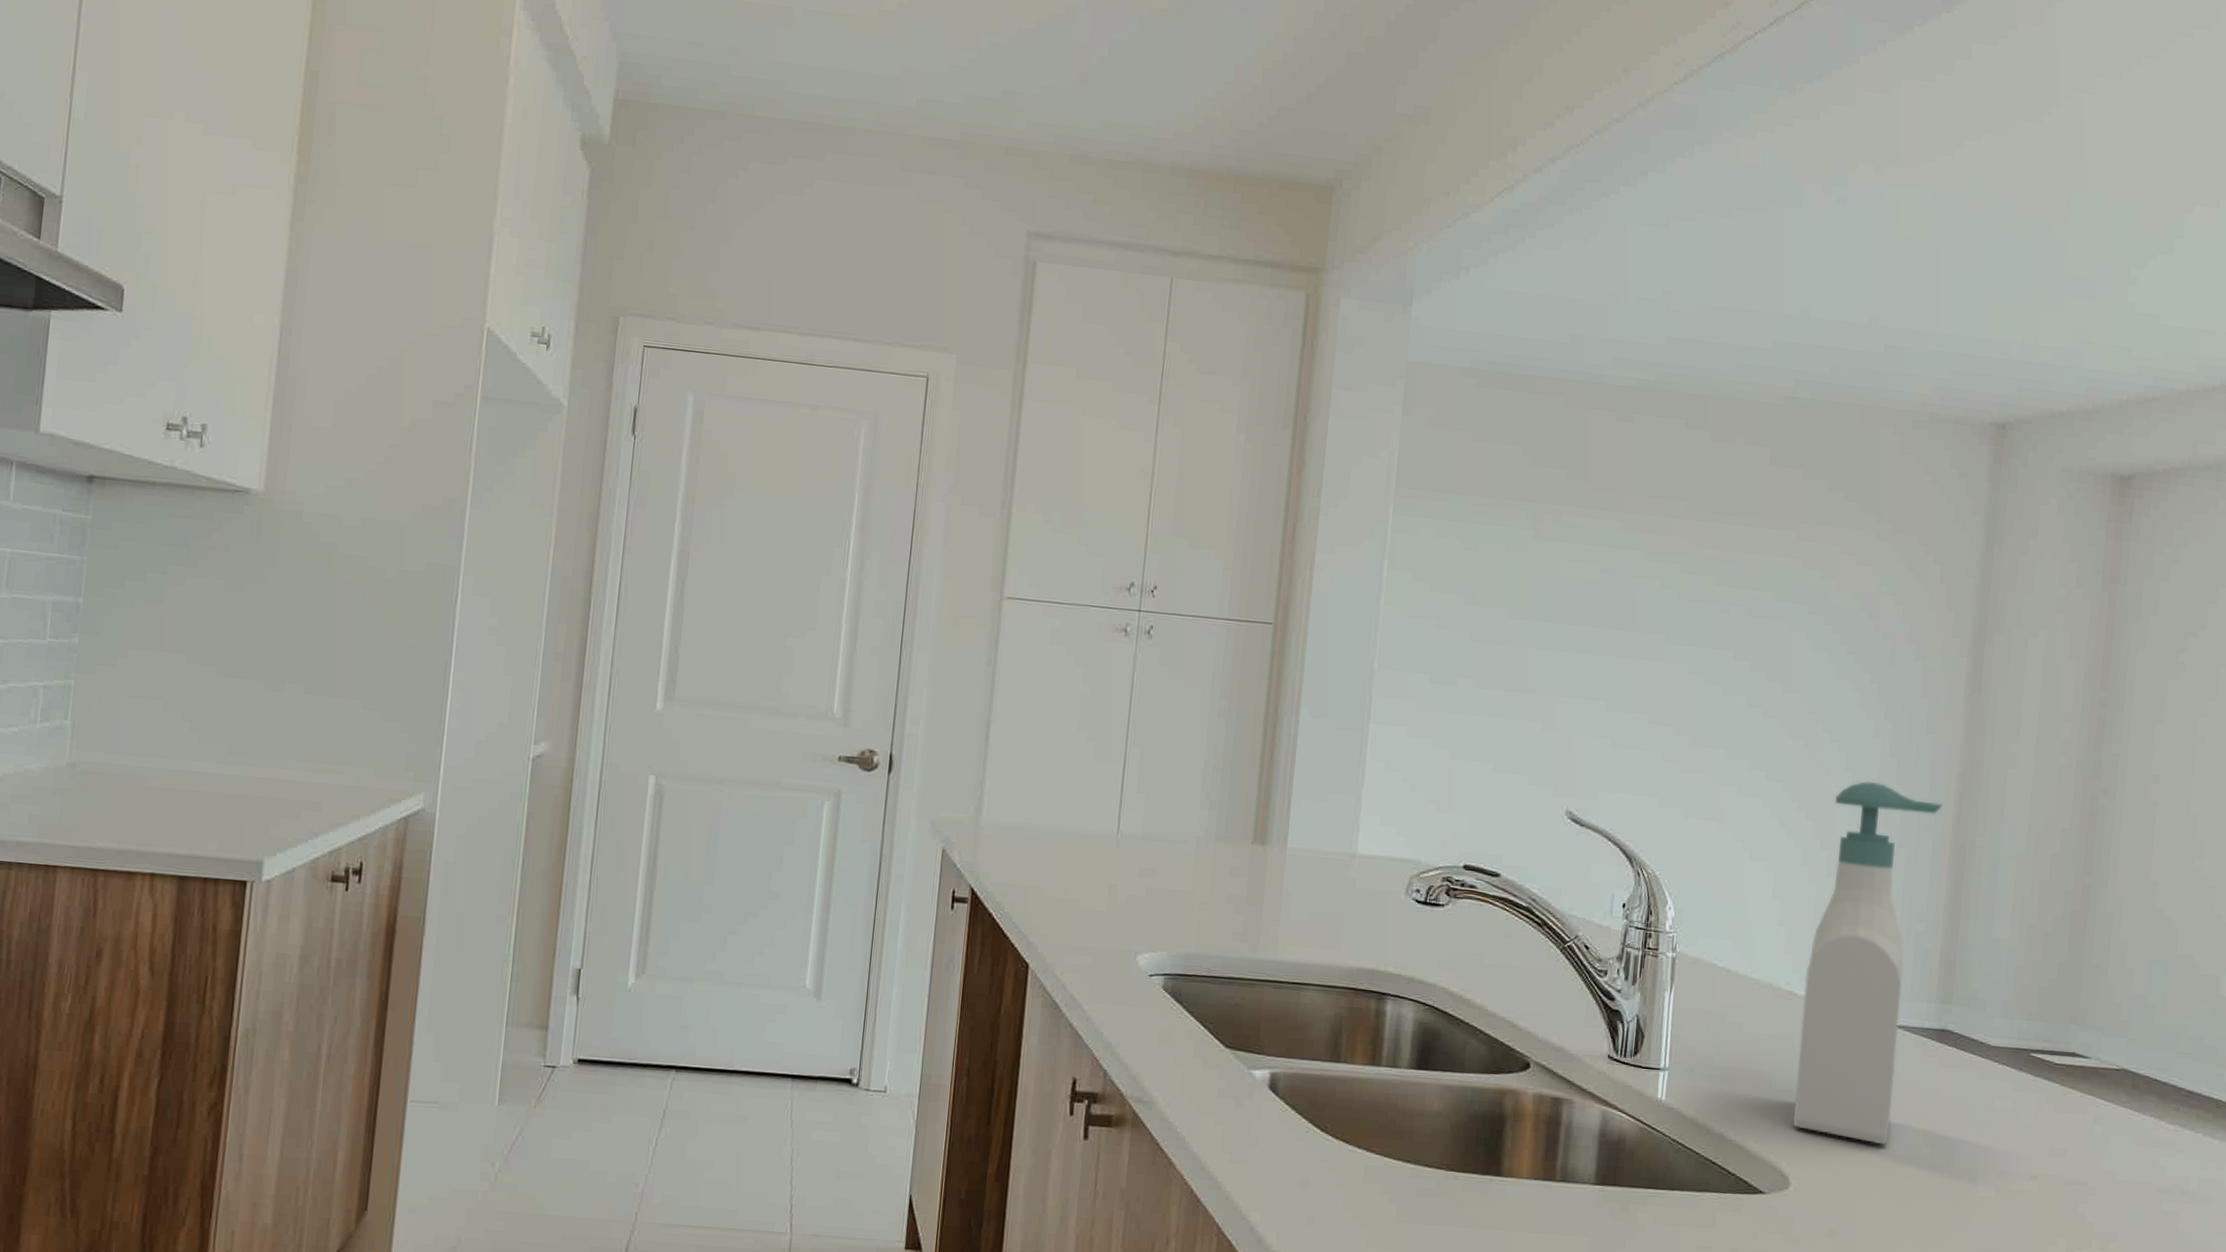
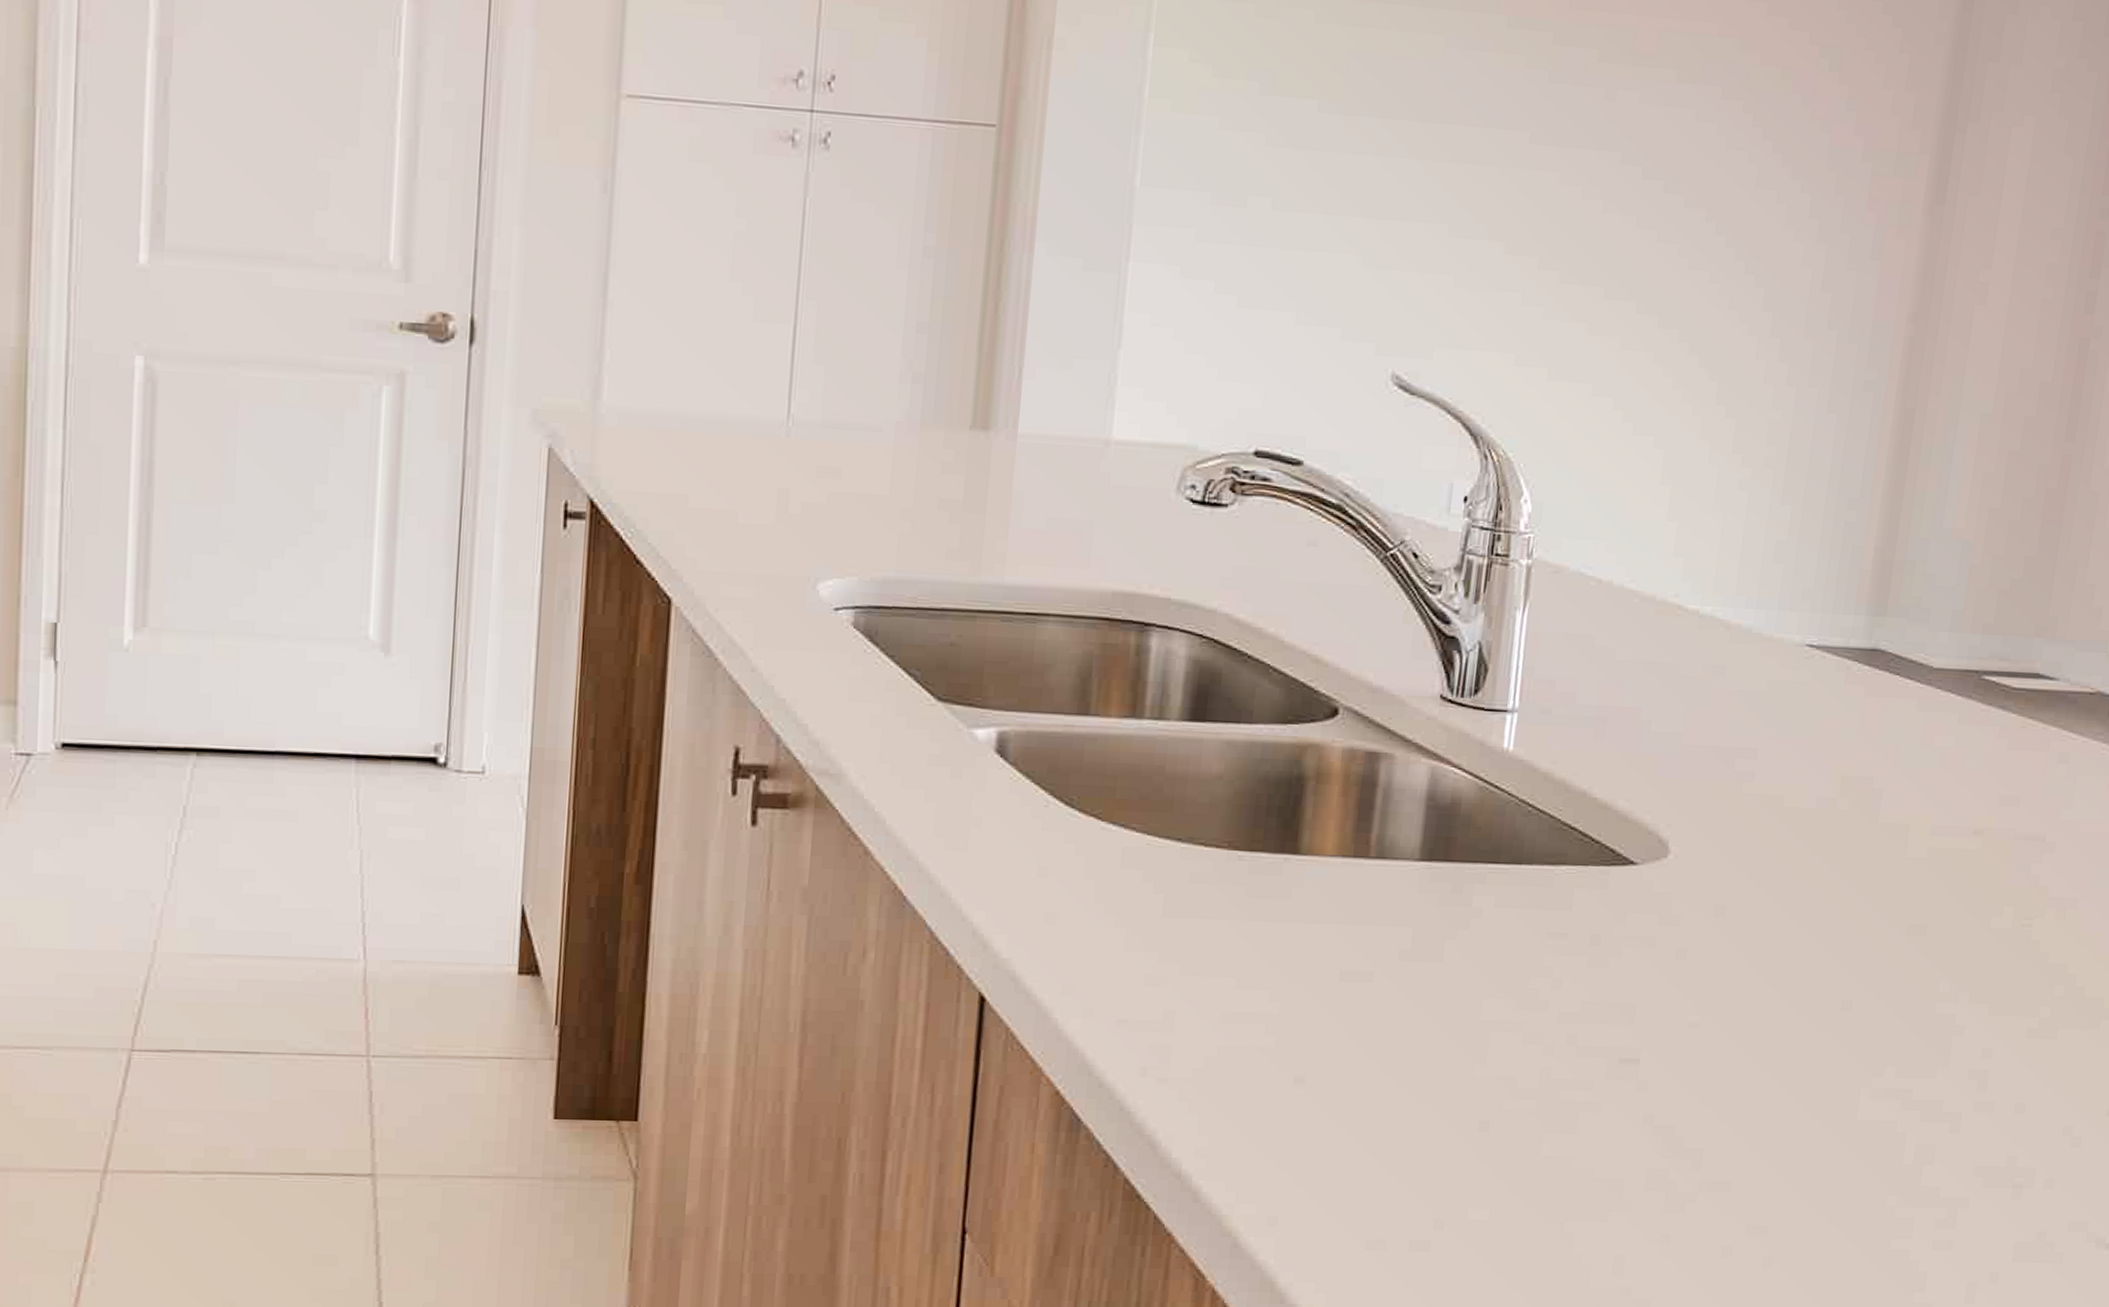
soap bottle: present [1792,781,1944,1145] -> none [1675,325,1889,799]

